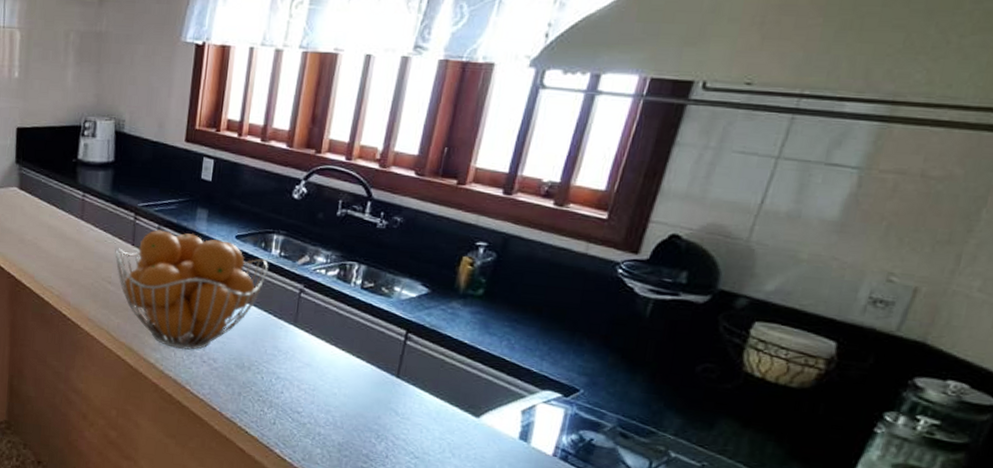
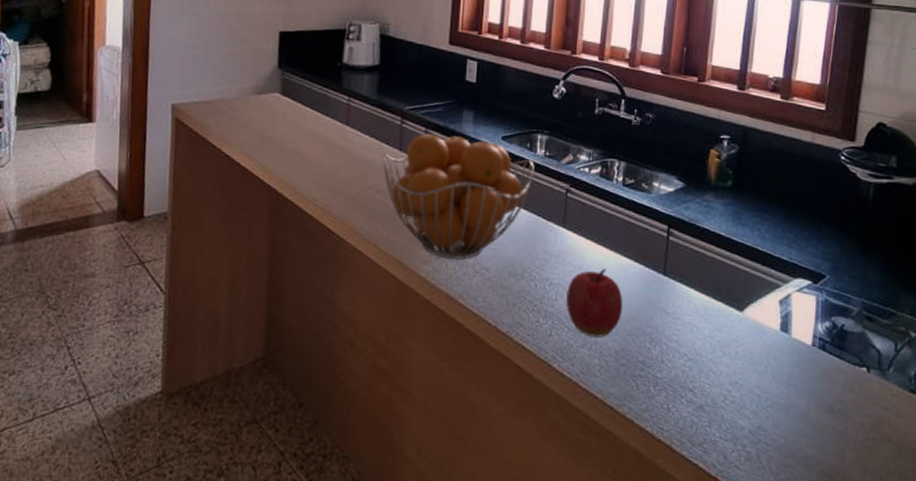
apple: none [292,367,351,430] -> present [566,268,623,337]

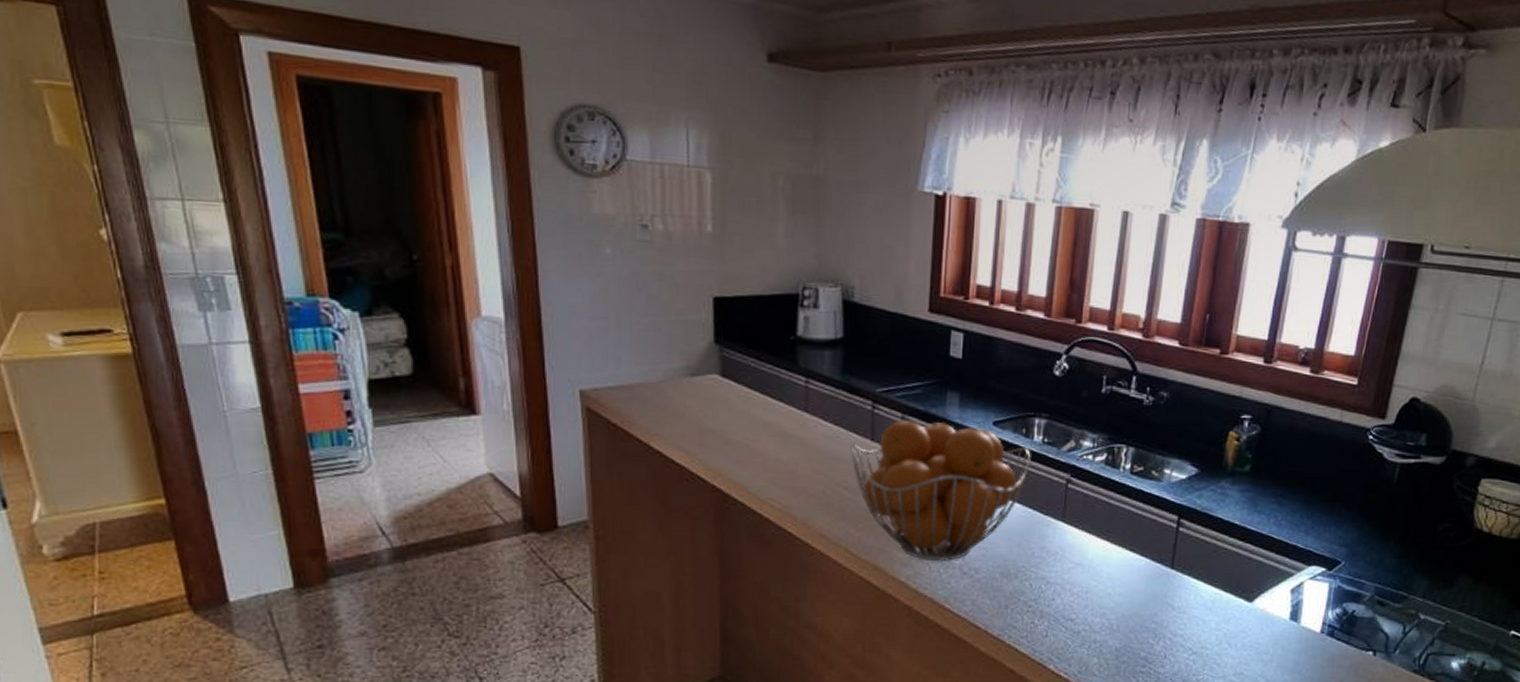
apple: present [566,268,623,337] -> none [1064,564,1126,636]

